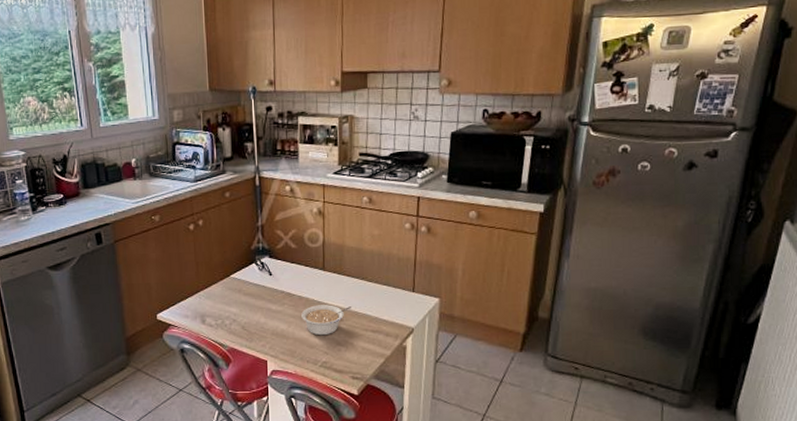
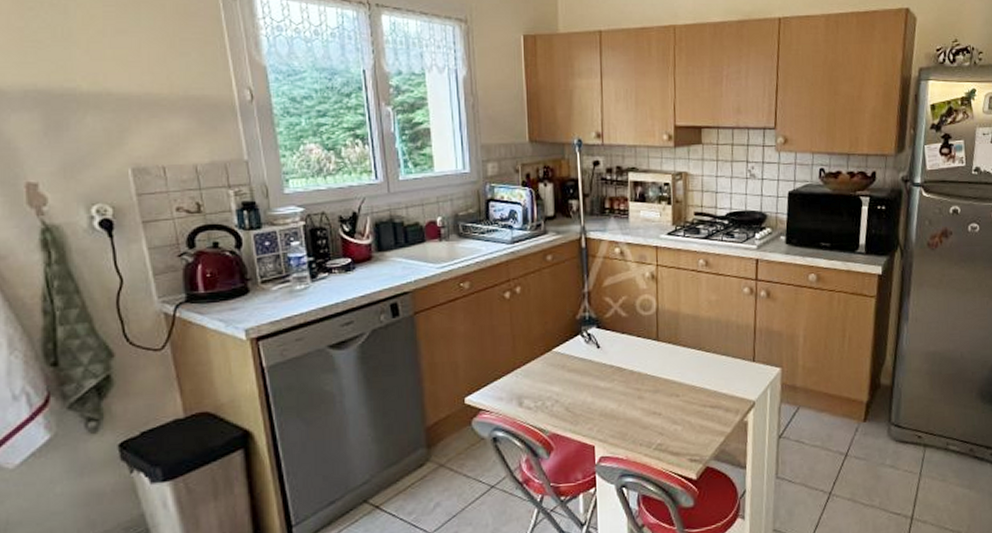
legume: present [301,305,351,336] -> none [633,379,688,415]

